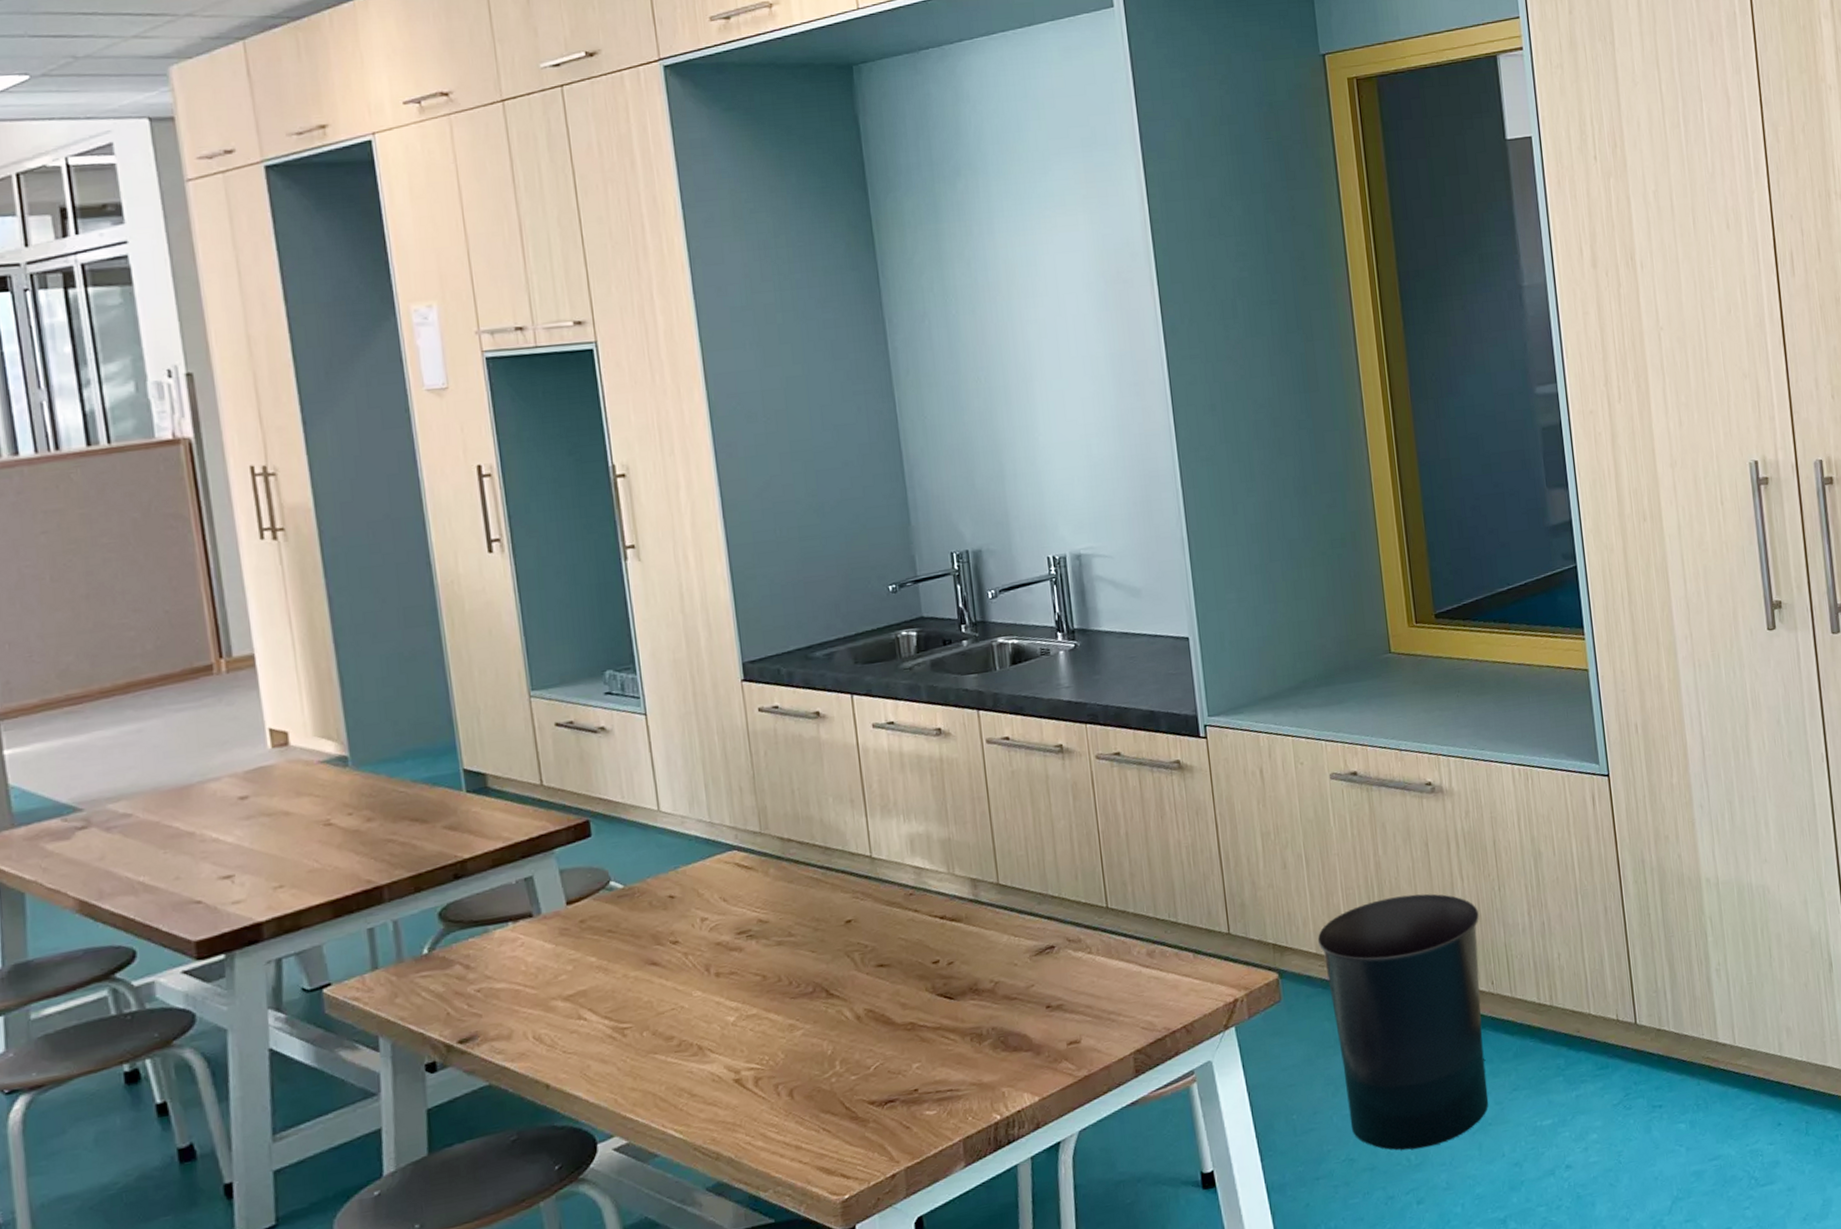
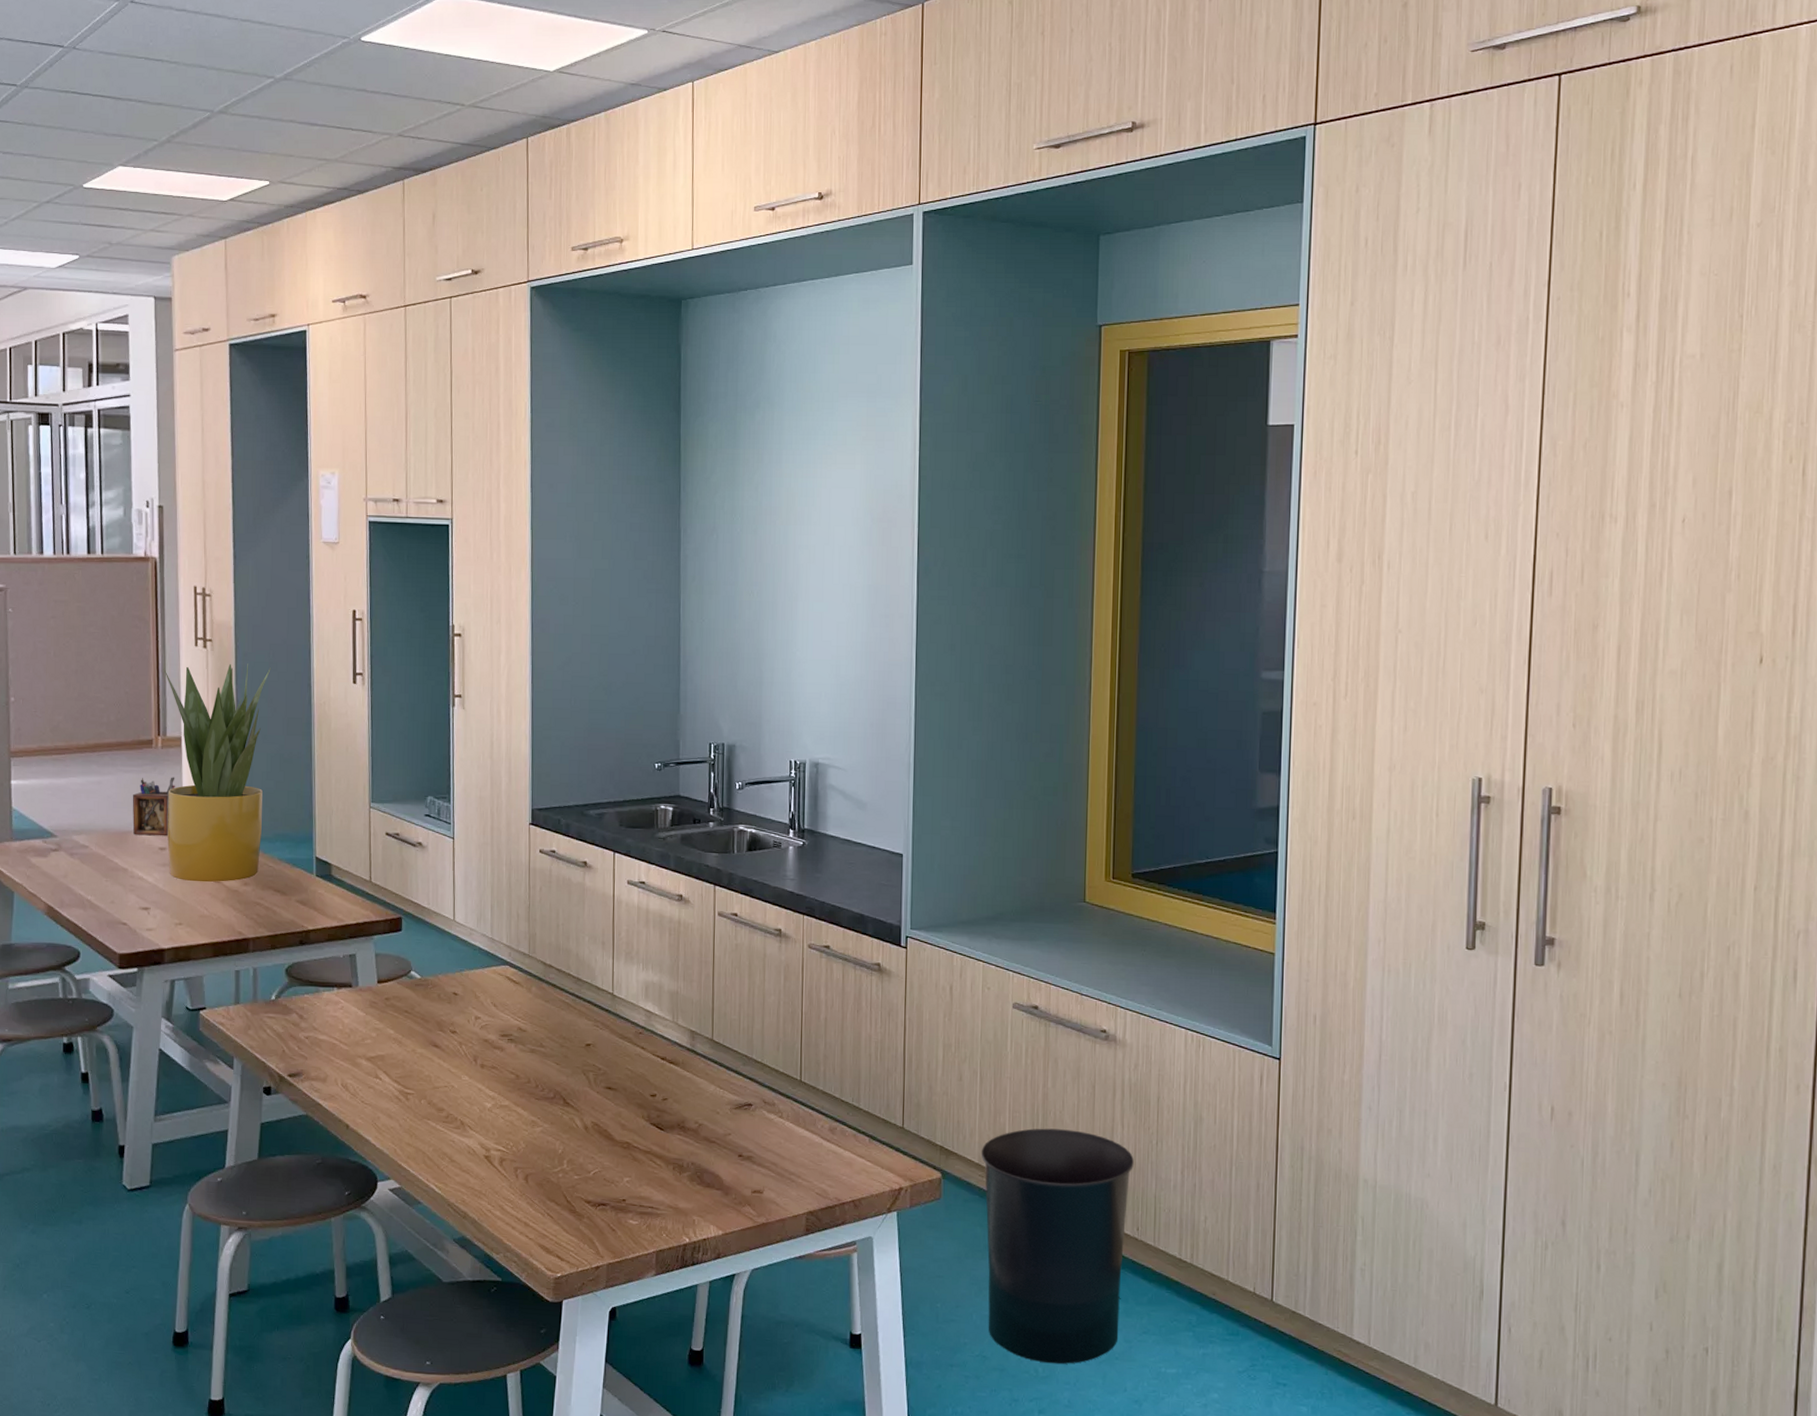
desk organizer: none [190,705,254,788] -> present [132,777,176,837]
planter: none [218,550,386,832] -> present [164,663,271,882]

